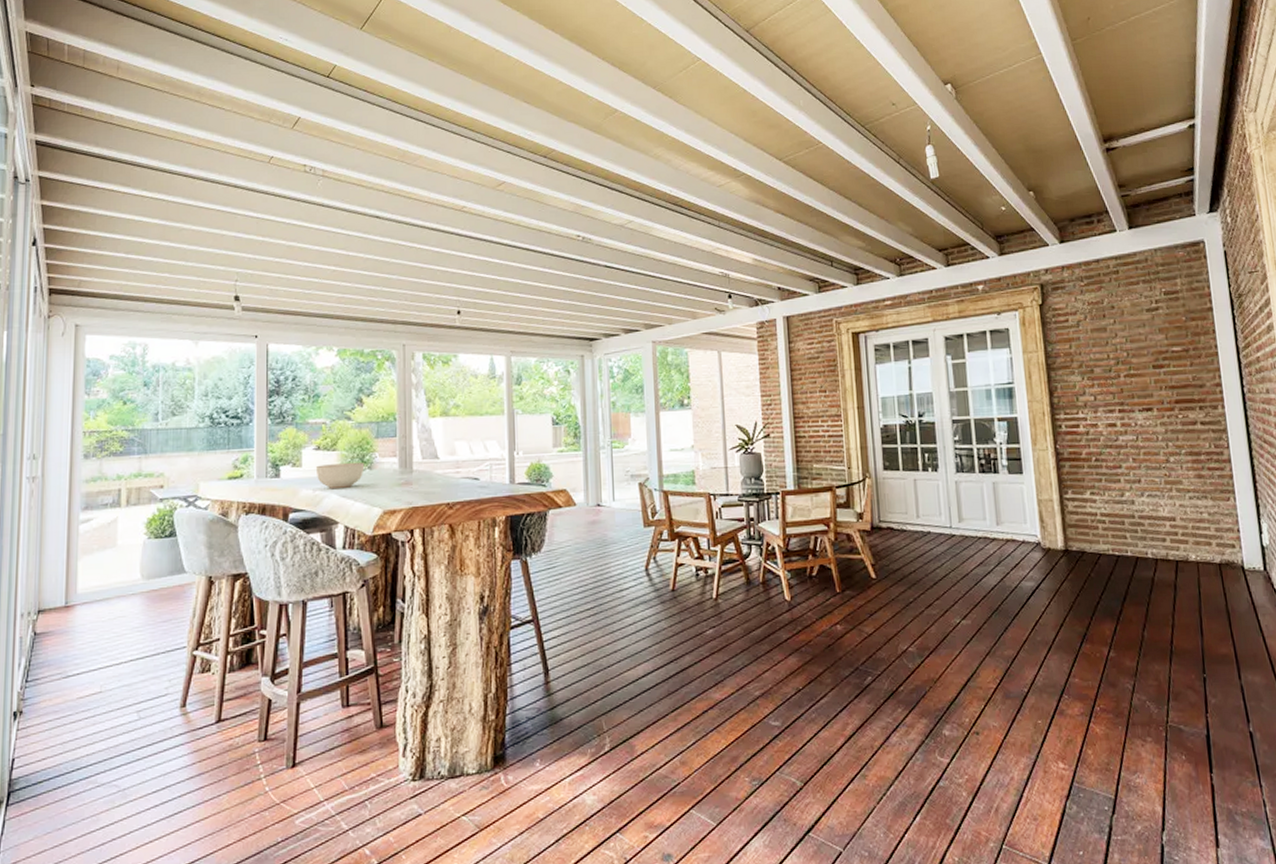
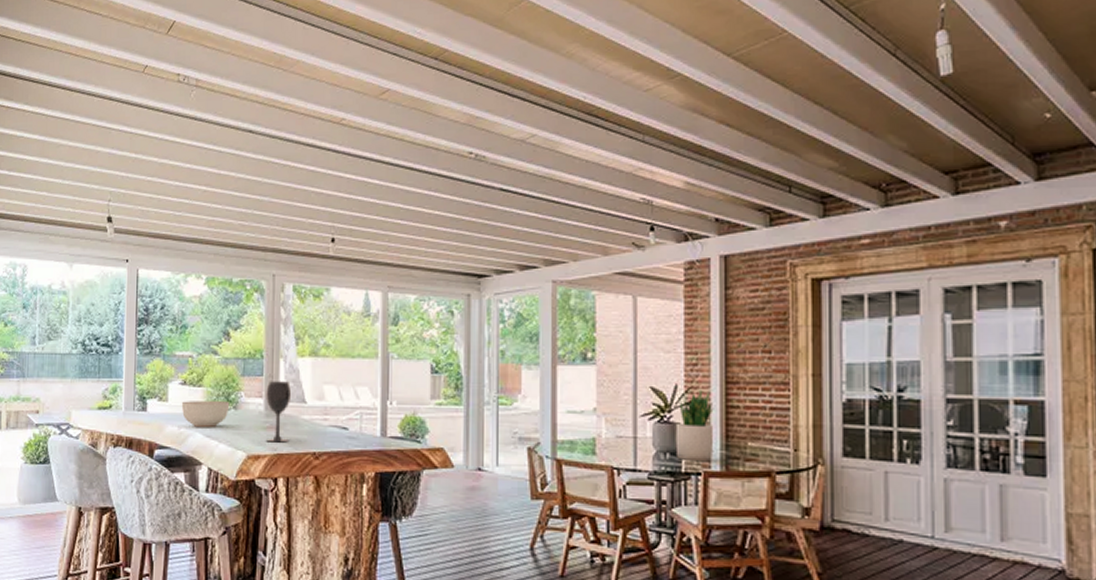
wine glass: none [400,440,425,497] -> present [266,381,292,443]
planter: none [757,425,788,484] -> present [675,391,714,462]

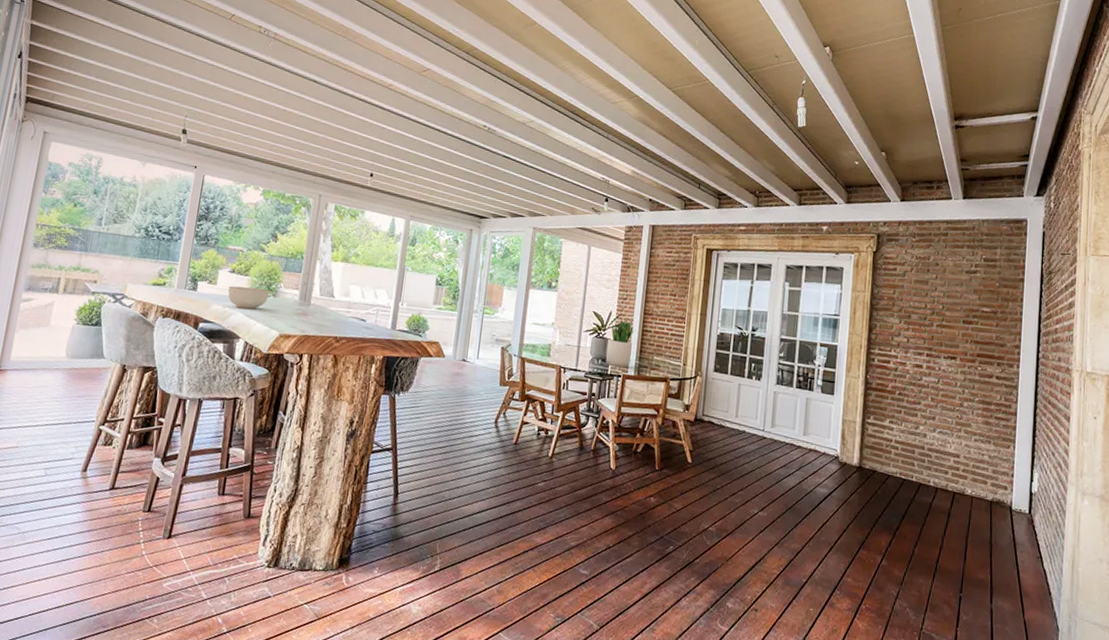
wine glass: present [266,381,292,443] -> none [297,277,324,327]

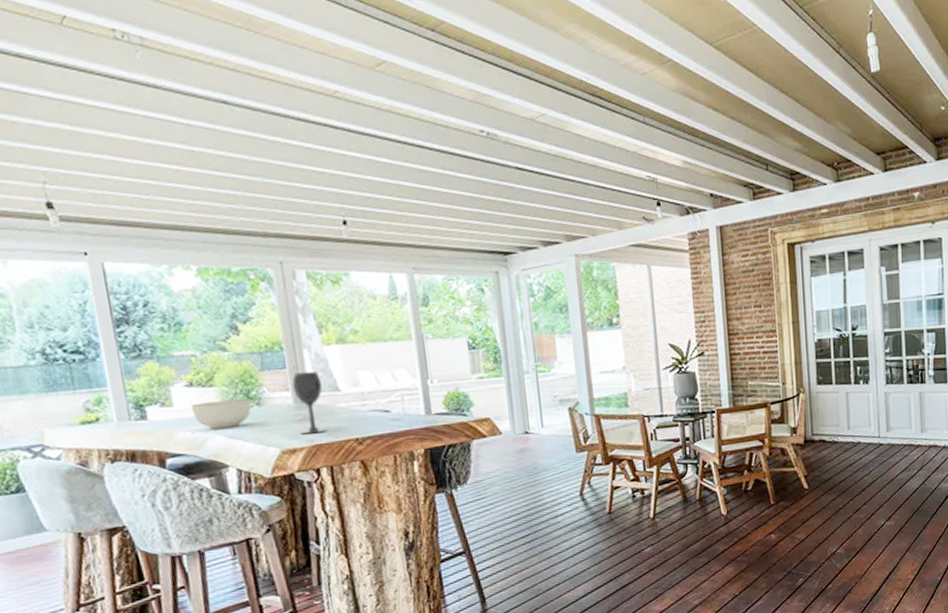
wine glass: none [297,277,324,327] -> present [292,371,328,435]
planter: present [605,318,635,368] -> none [691,343,723,403]

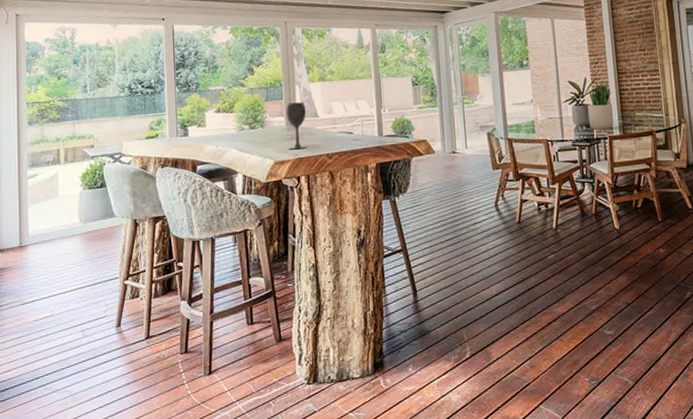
bowl: present [190,399,252,430] -> none [217,122,258,145]
planter: none [691,343,723,403] -> present [587,80,614,130]

